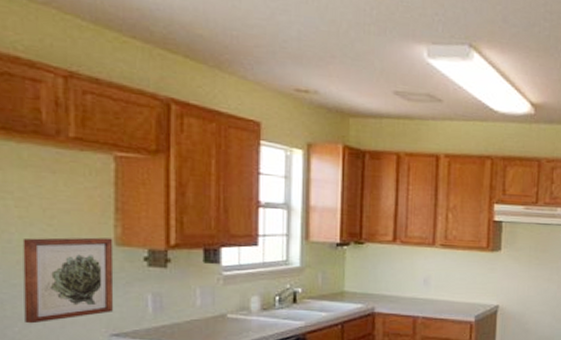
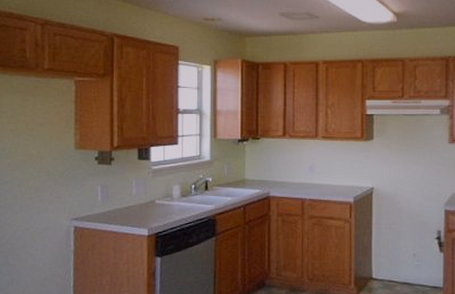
wall art: present [22,237,114,324] -> none [12,143,74,212]

